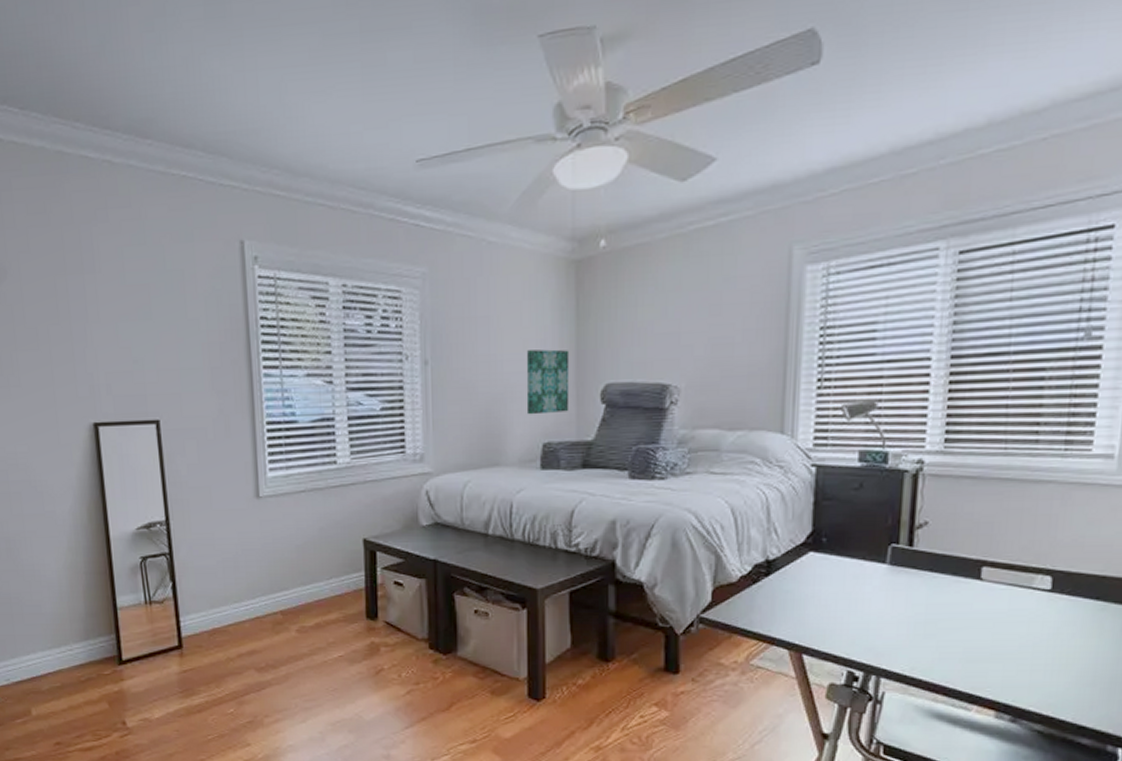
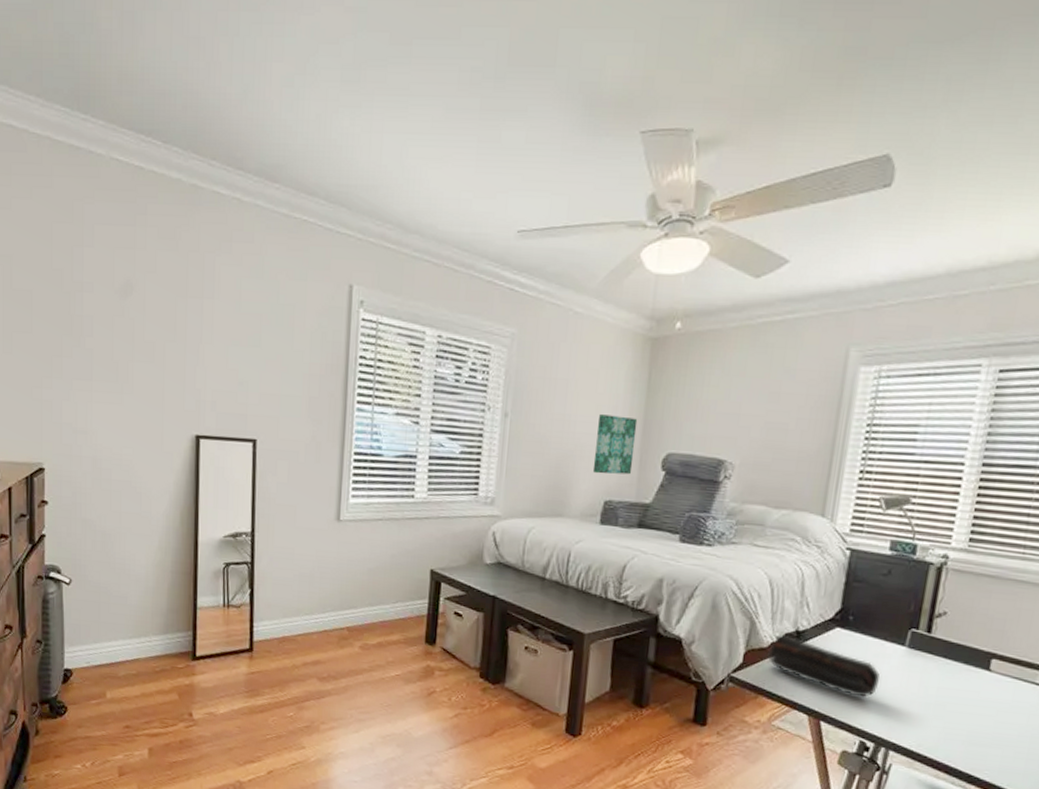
pencil case: none [738,566,863,624] -> present [767,634,881,697]

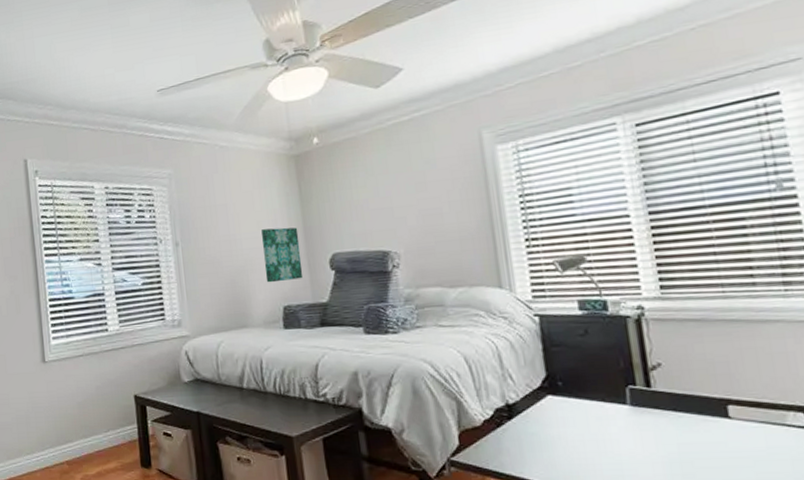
pencil case: present [767,634,881,697] -> none [482,410,612,465]

